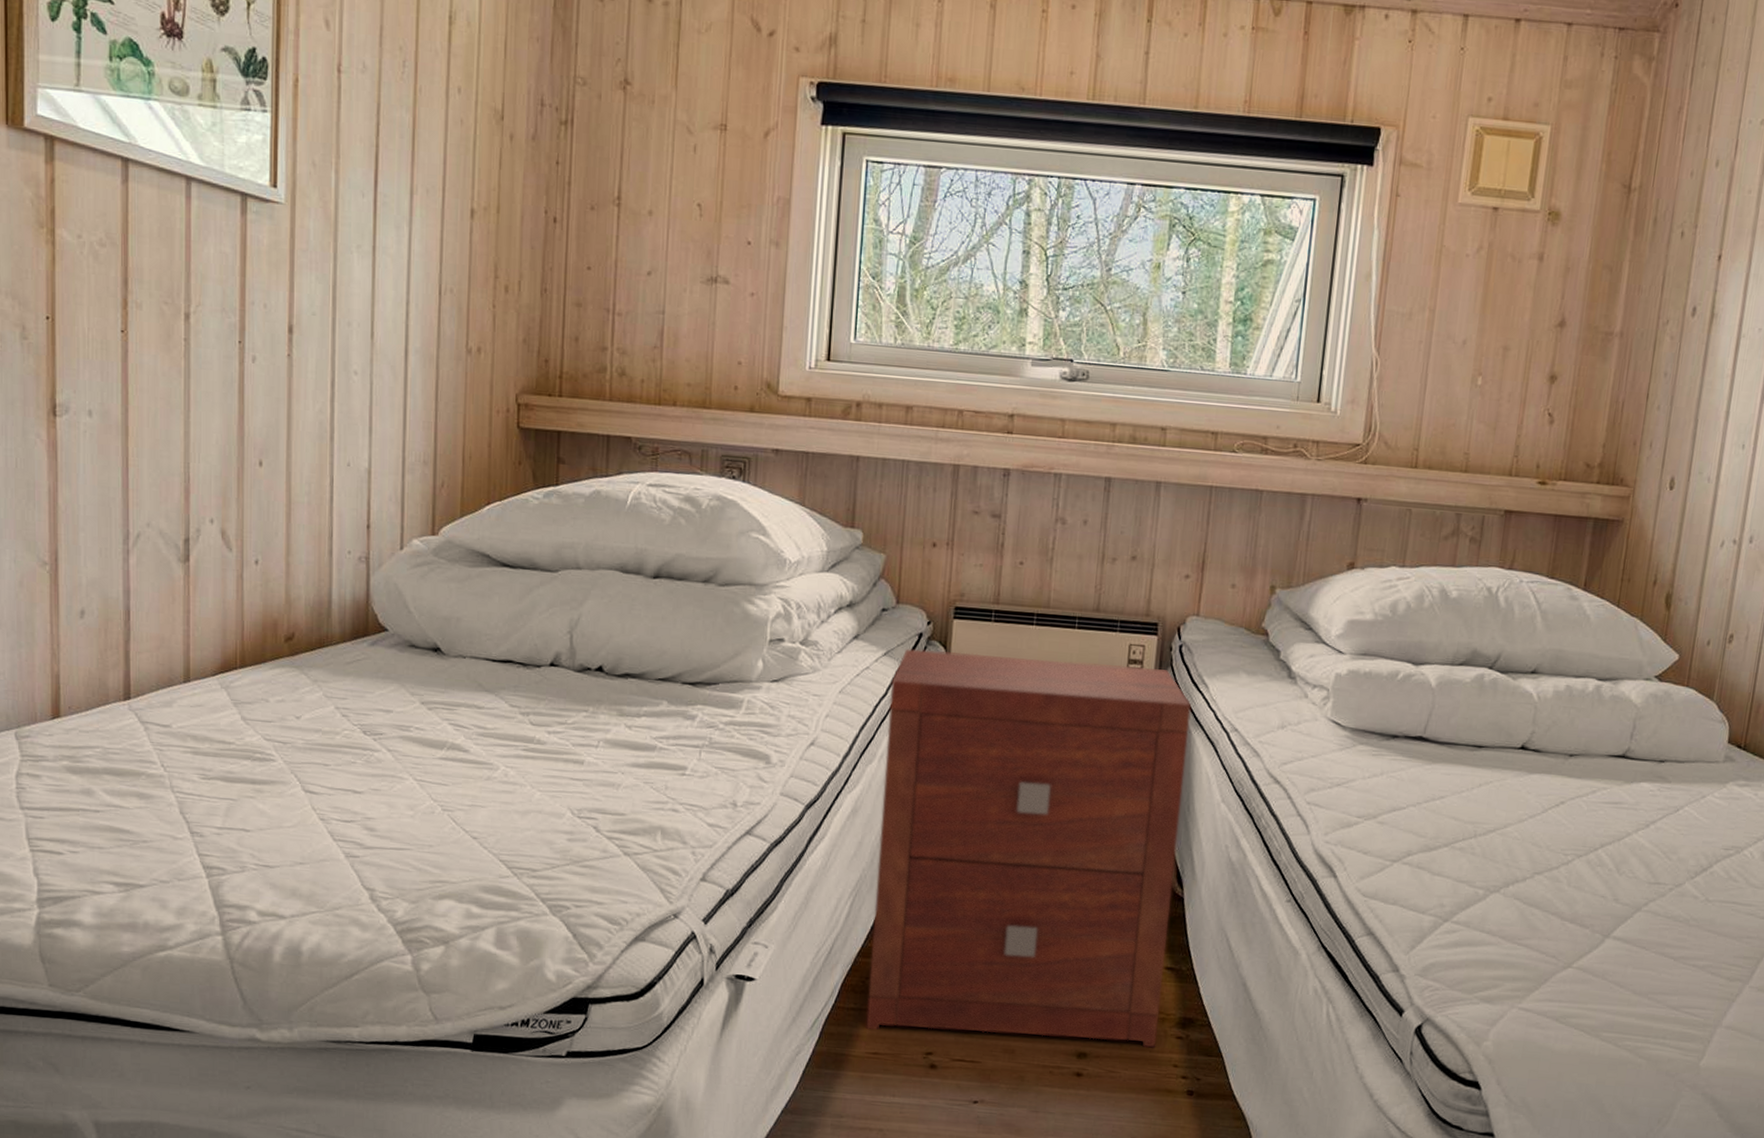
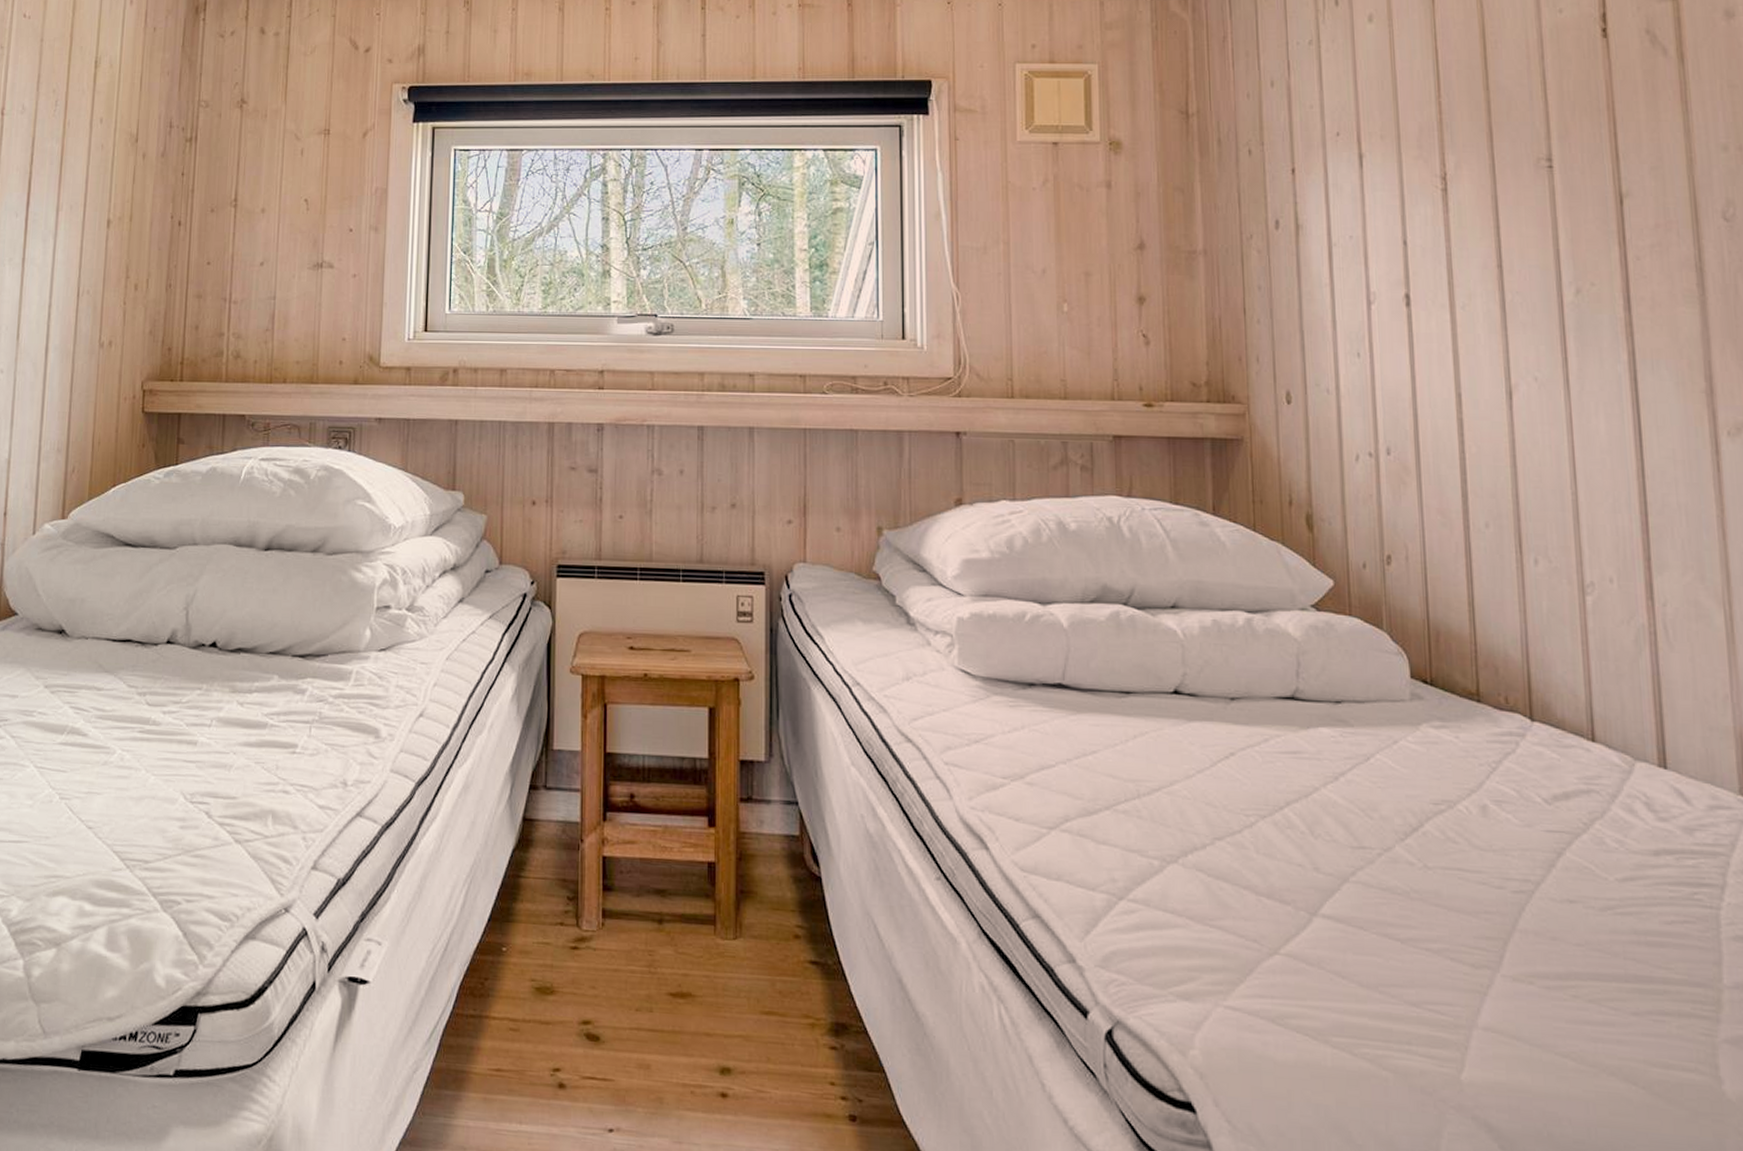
nightstand: present [866,648,1192,1048] -> none [487,610,808,1061]

